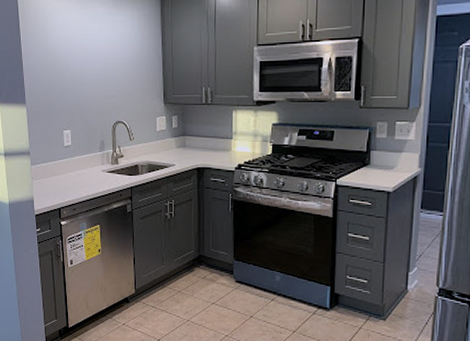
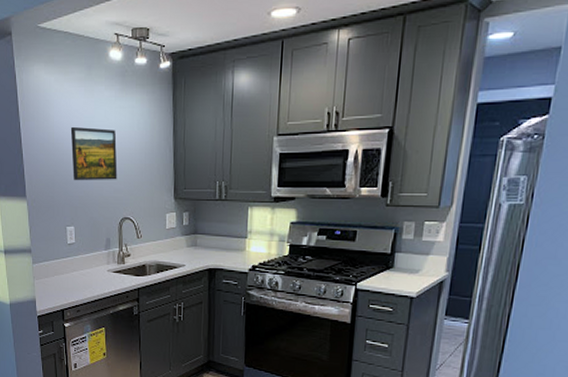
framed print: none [67,39,111,89] -> present [70,126,118,181]

